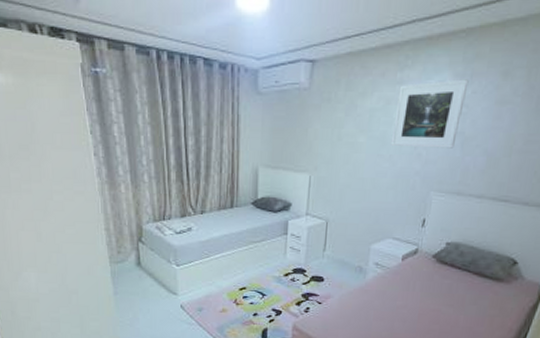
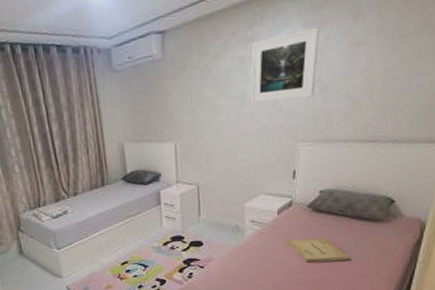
book: none [407,286,467,316] -> present [287,237,350,263]

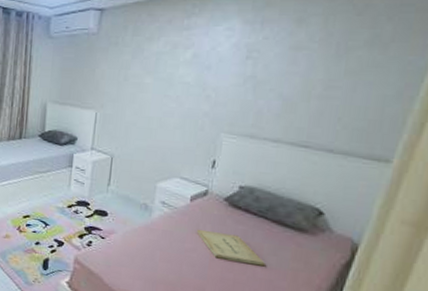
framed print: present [250,26,320,104] -> none [177,26,260,92]

